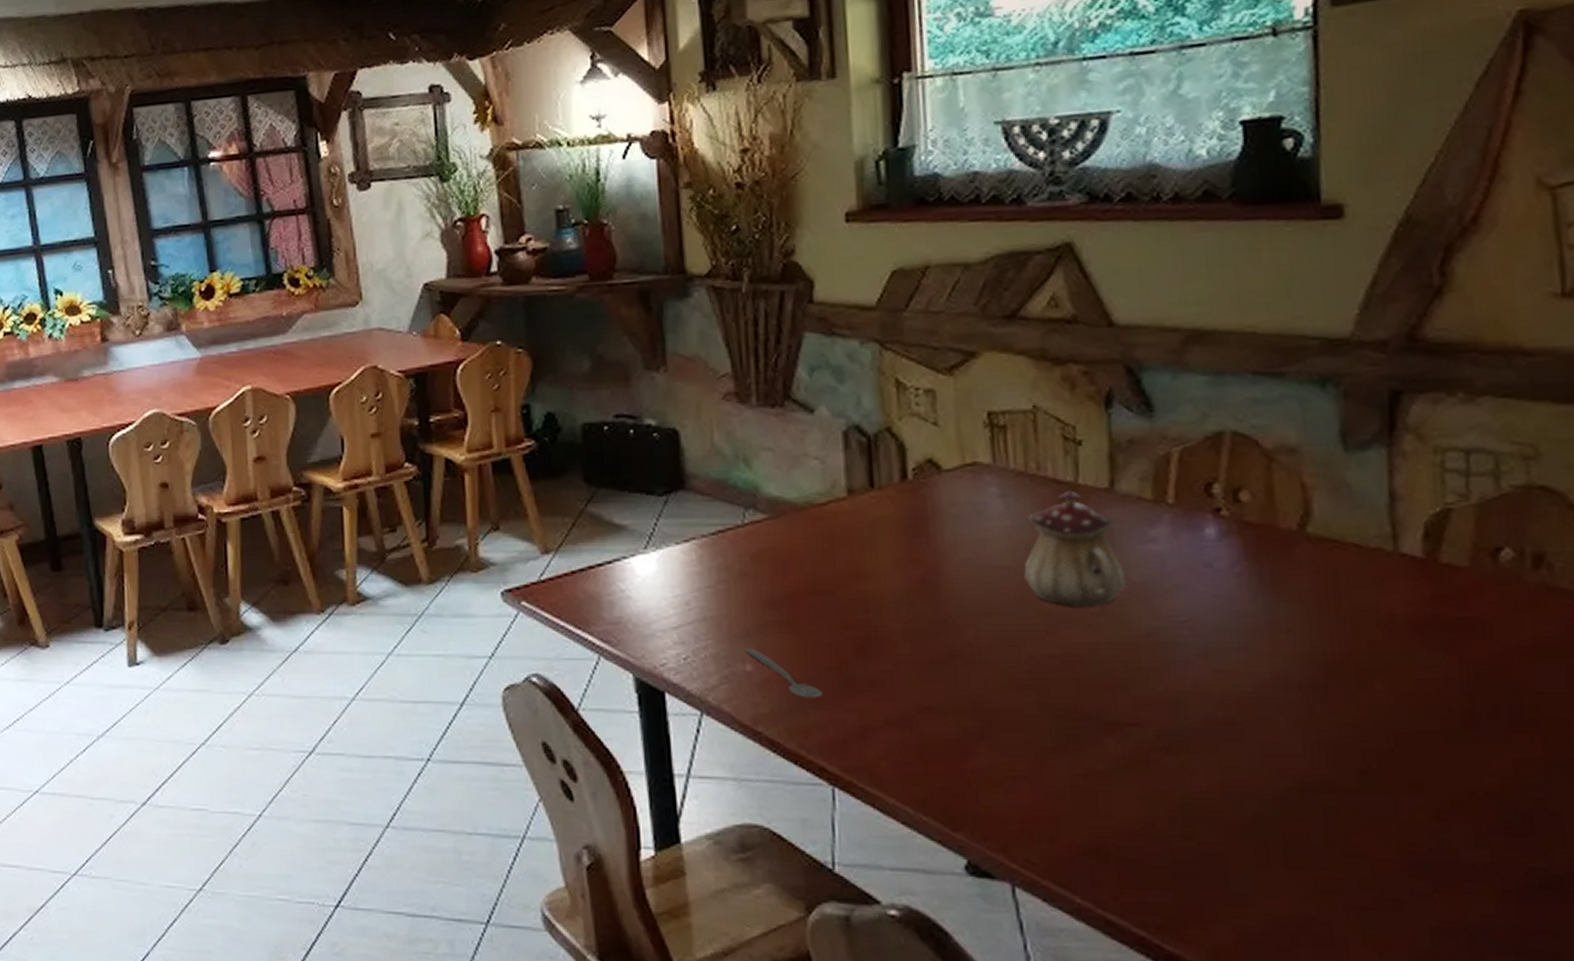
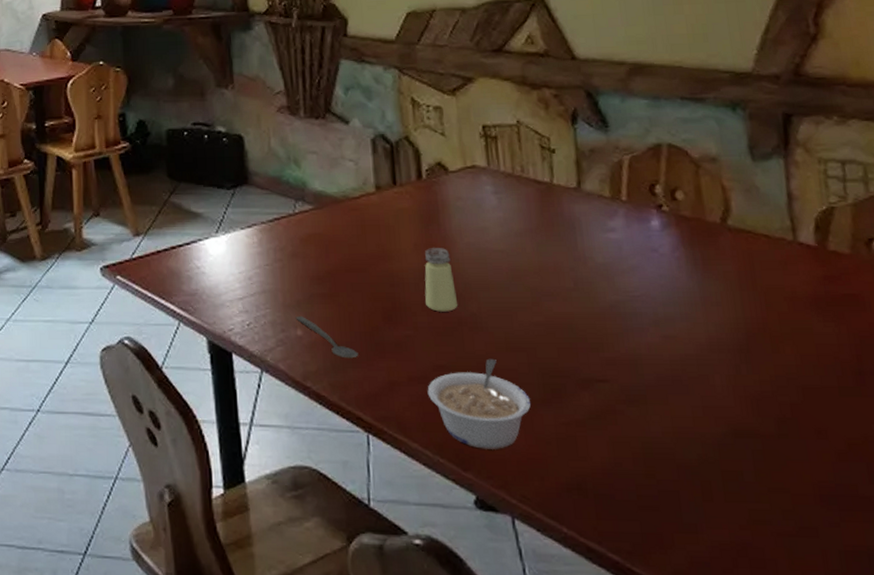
saltshaker: none [908,564,951,642] -> present [424,248,458,312]
legume: none [908,698,1040,806] -> present [427,358,531,449]
teapot: present [1024,490,1126,606] -> none [514,189,592,283]

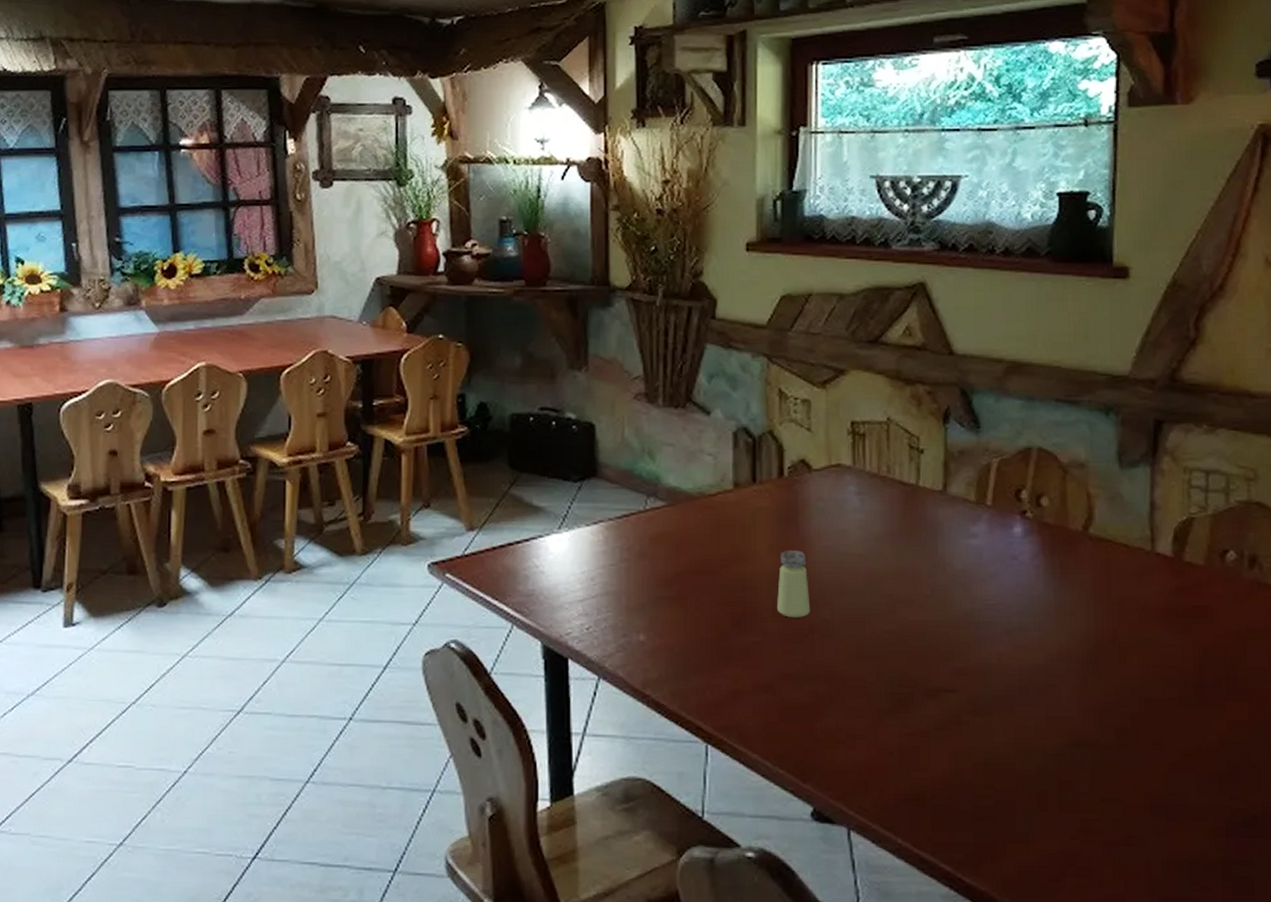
spoon: present [295,315,359,359] -> none [639,619,703,666]
legume: present [427,358,531,449] -> none [772,667,876,760]

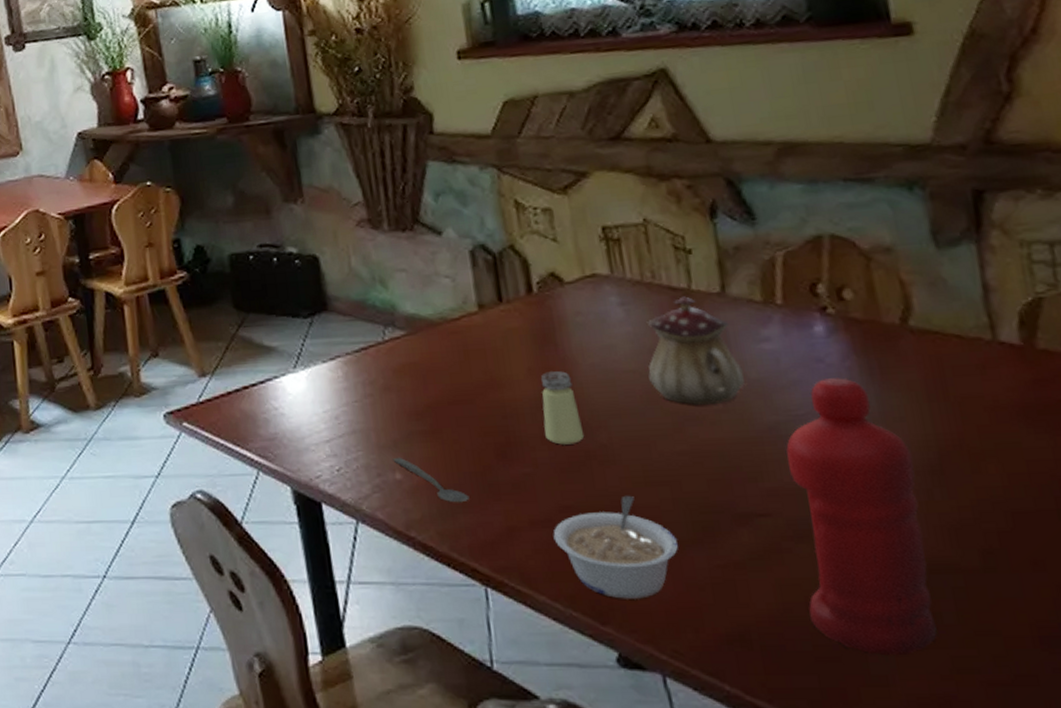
spoon: none [639,619,703,666] -> present [393,457,470,503]
legume: none [772,667,876,760] -> present [553,495,678,599]
teapot: none [872,491,951,590] -> present [646,296,745,405]
water bottle: none [975,574,1075,817] -> present [786,377,937,656]

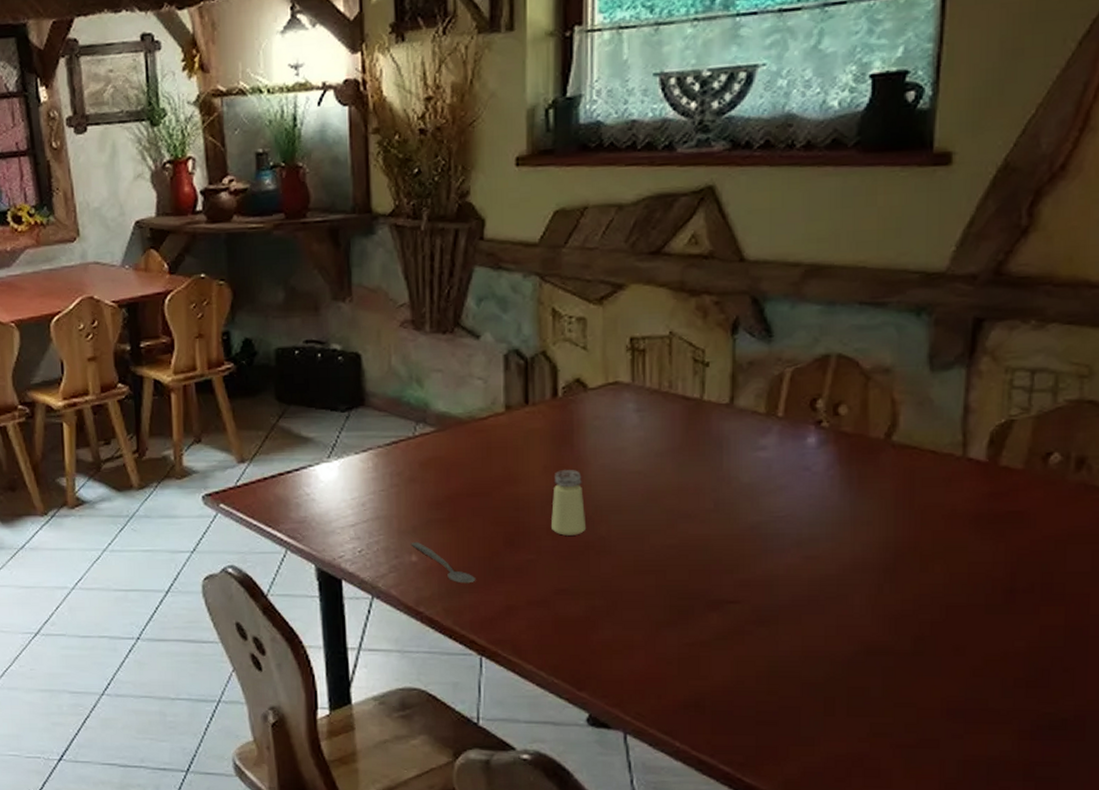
legume: present [553,495,678,599] -> none [546,581,654,670]
teapot: present [646,296,745,405] -> none [652,406,737,504]
water bottle: present [786,377,937,656] -> none [758,485,871,722]

